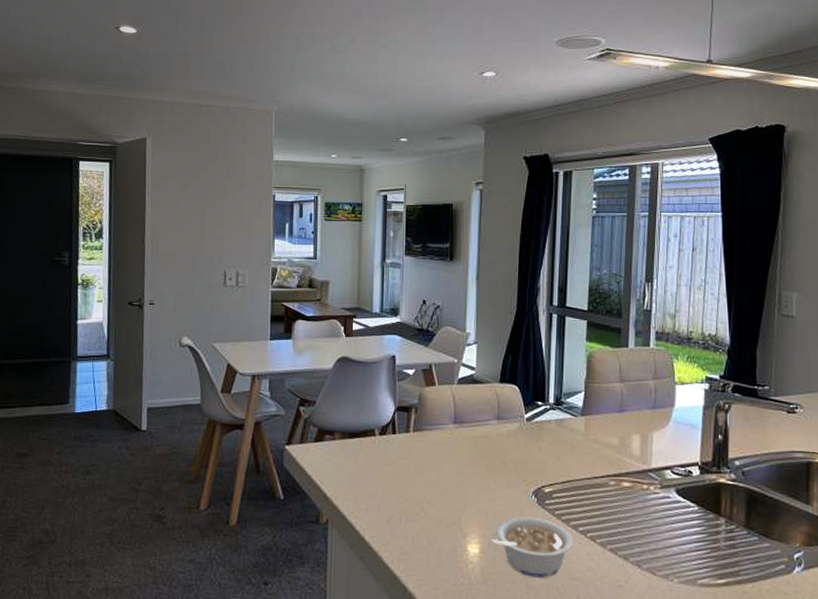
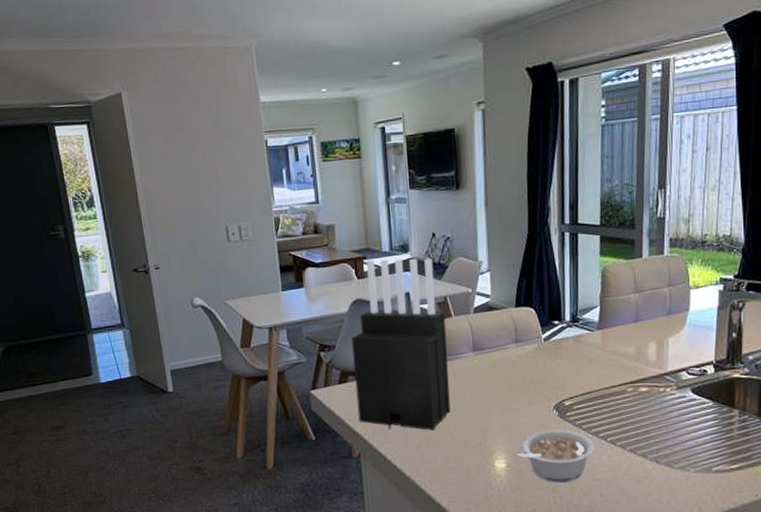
knife block: none [330,318,429,504] -> present [351,259,451,431]

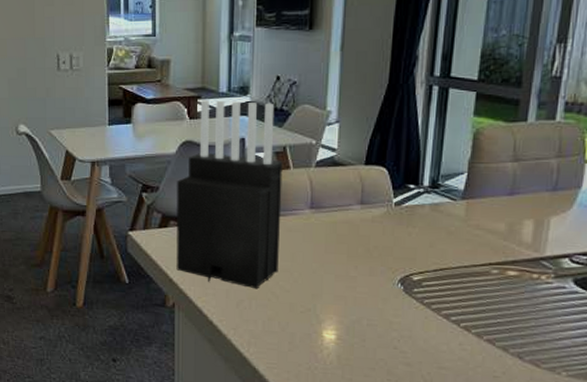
legume: present [516,429,594,483] -> none [349,304,443,366]

